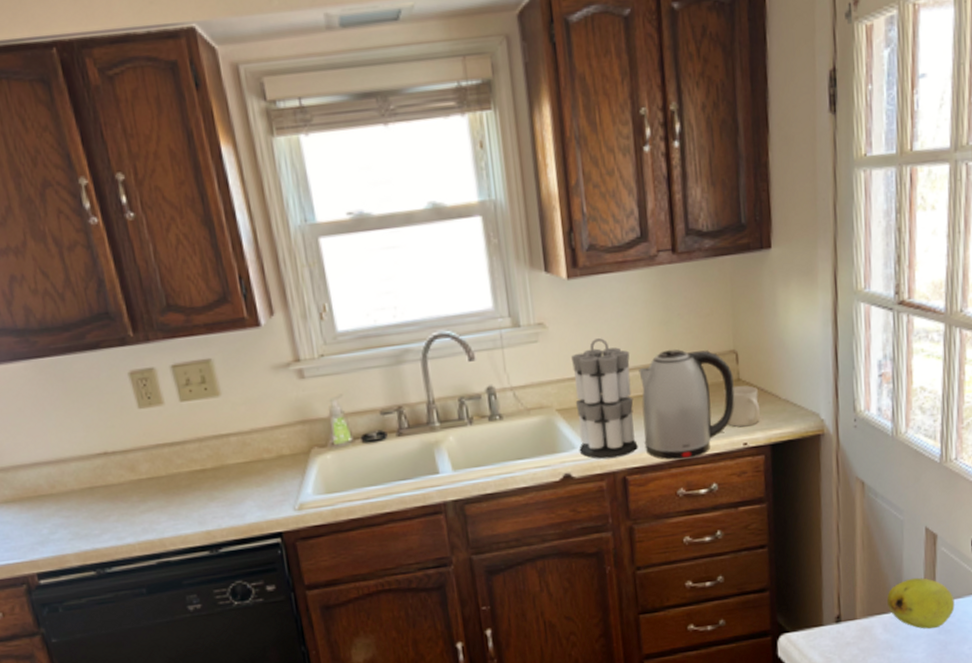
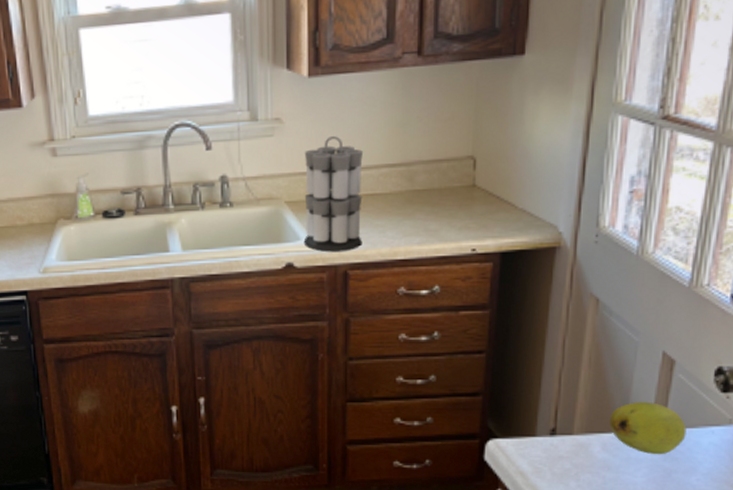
kettle: present [638,349,735,461] -> none [369,151,470,261]
mug: present [723,385,761,427] -> none [455,191,494,233]

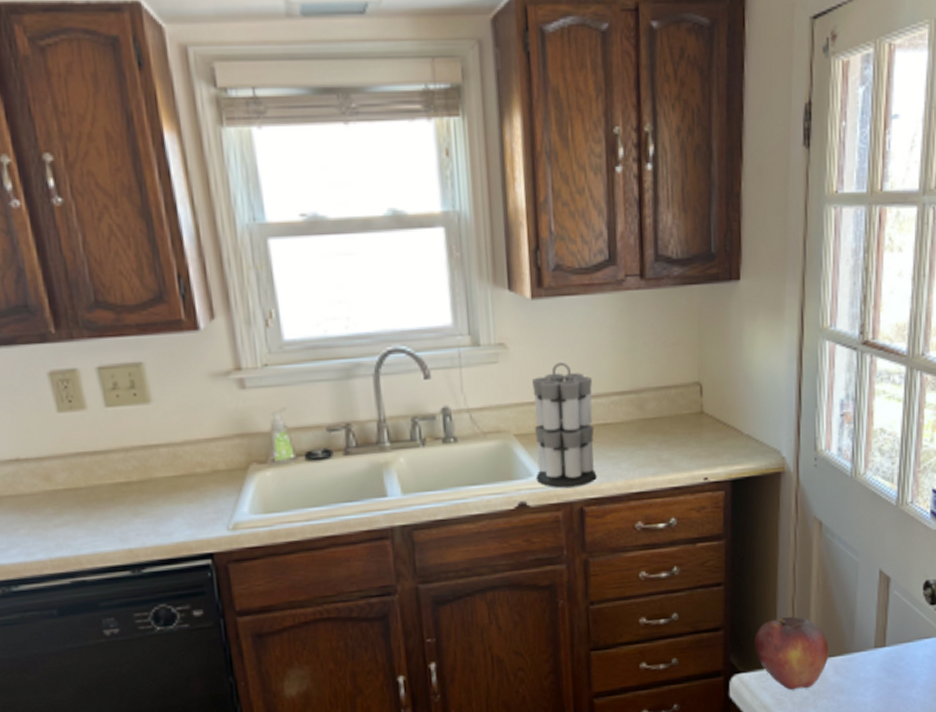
fruit: none [515,389,597,461] -> present [754,616,829,690]
fruit: present [609,401,687,455] -> none [840,620,905,673]

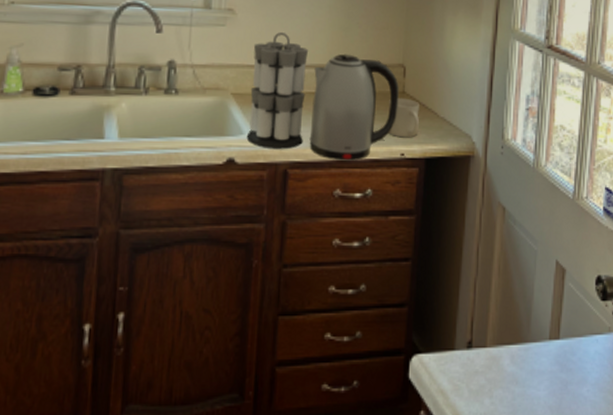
kettle: none [601,377,698,493] -> present [309,53,400,162]
mug: none [685,418,723,461] -> present [387,97,420,138]
fruit: present [754,616,829,690] -> none [436,298,506,376]

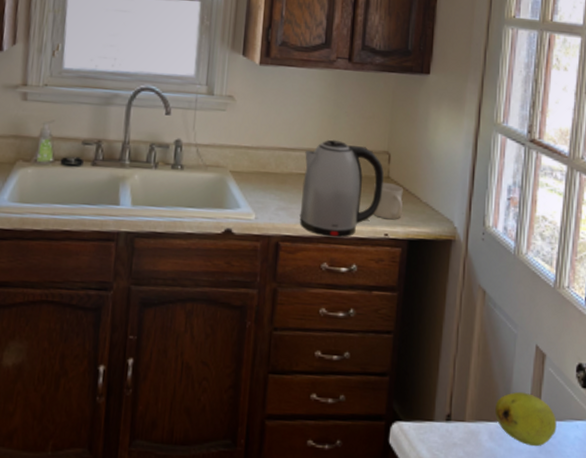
spice rack: present [246,32,308,150] -> none [242,118,300,224]
fruit: none [516,310,577,366] -> present [495,391,557,447]

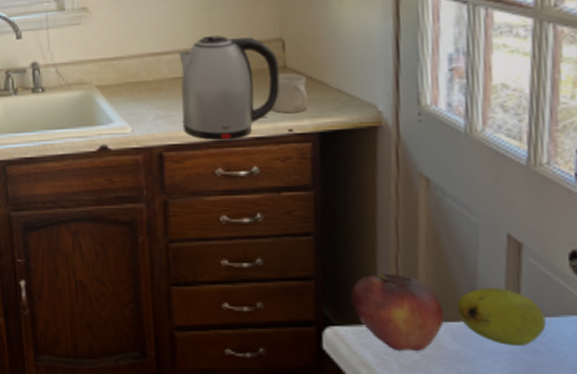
fruit: none [416,373,485,449] -> present [351,273,444,352]

